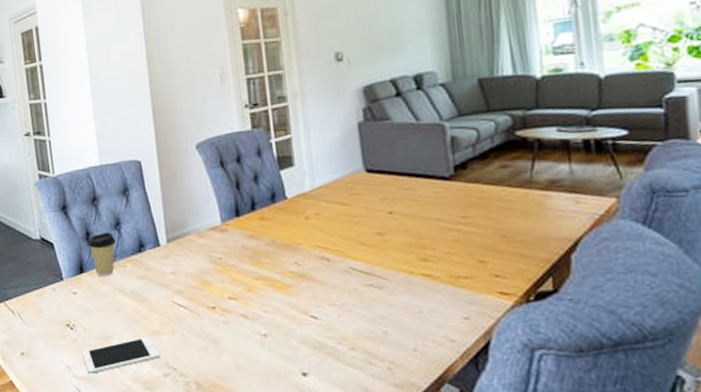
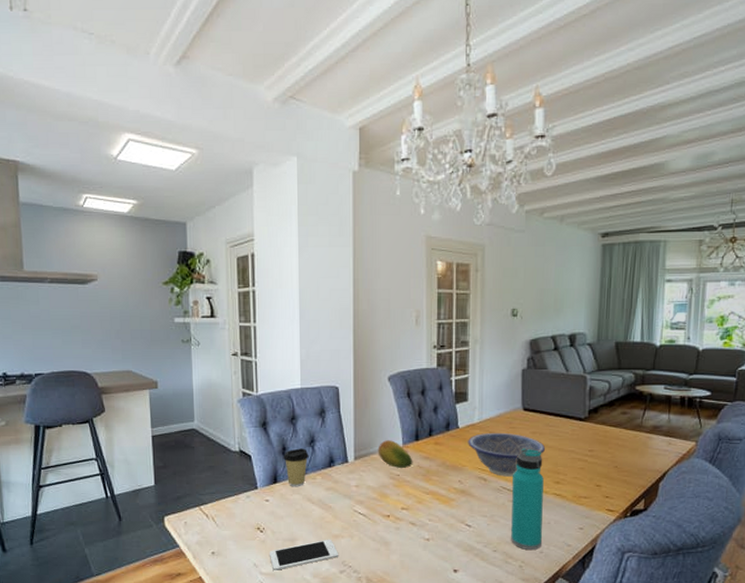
fruit: none [192,218,237,250] -> present [378,440,413,468]
decorative bowl: none [300,200,403,255] -> present [468,432,546,477]
water bottle: none [363,218,414,347] -> present [511,448,544,550]

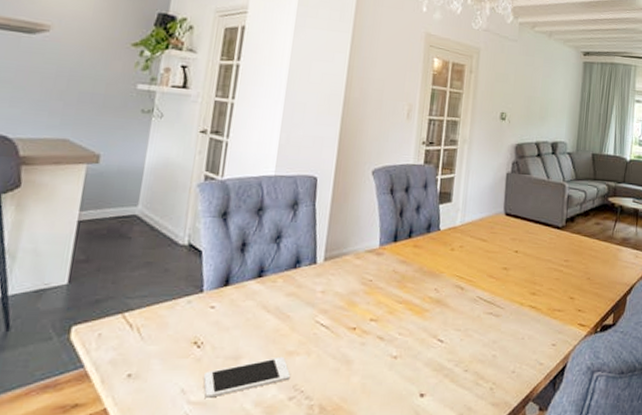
coffee cup: present [283,448,309,487] -> none [241,245,273,292]
fruit: present [378,440,413,468] -> none [351,240,389,272]
decorative bowl: present [468,432,546,477] -> none [448,236,524,286]
water bottle: present [511,448,544,550] -> none [483,255,521,369]

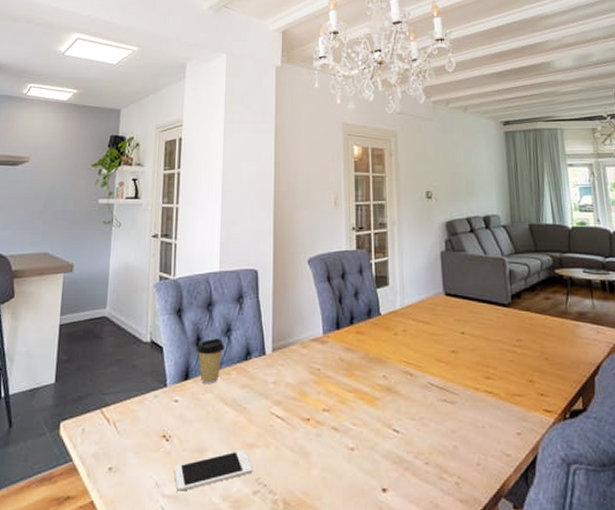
coffee cup: none [241,245,273,292] -> present [197,338,224,385]

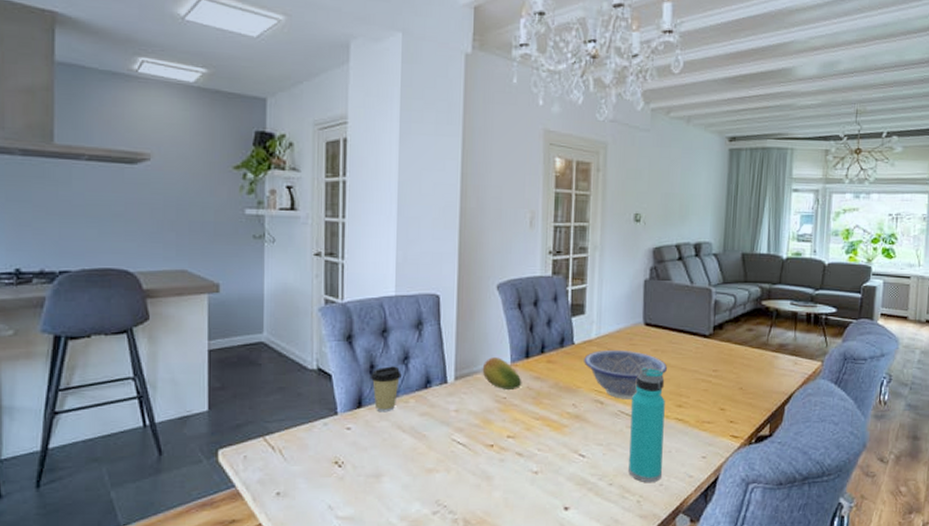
cell phone: present [174,449,253,491] -> none [349,474,433,513]
fruit: none [297,329,334,361] -> present [482,357,522,389]
decorative bowl: none [391,320,472,371] -> present [584,349,668,399]
water bottle: none [440,337,478,461] -> present [629,367,665,482]

